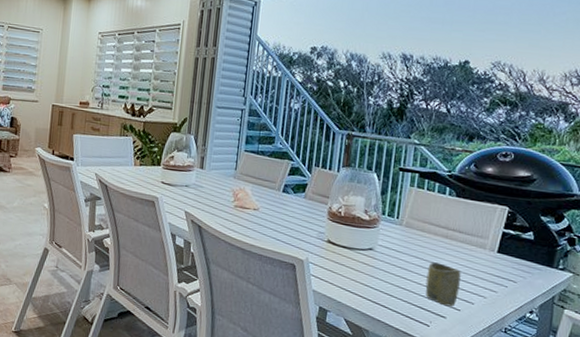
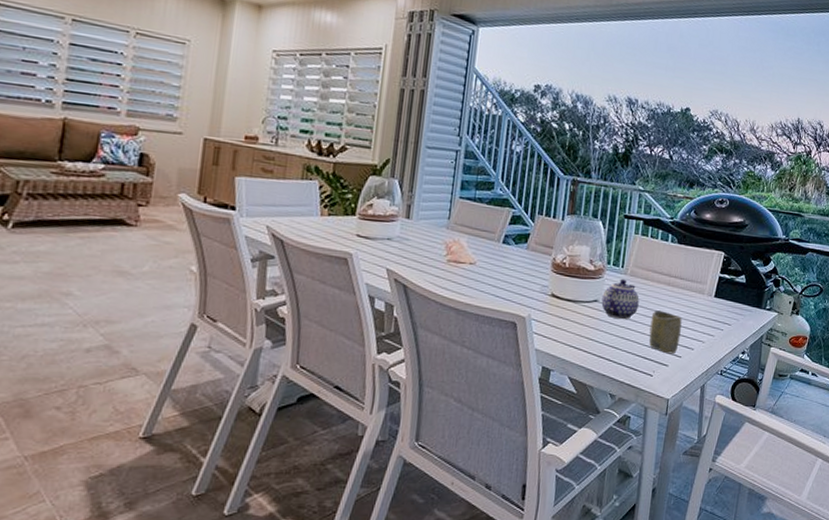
teapot: none [376,229,415,269] -> present [601,278,640,320]

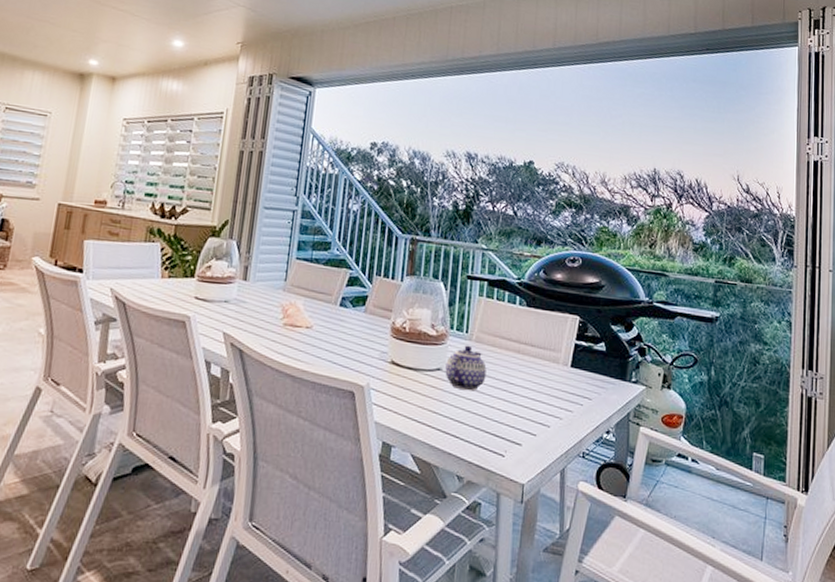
cup: present [649,310,682,354] -> none [499,381,535,432]

